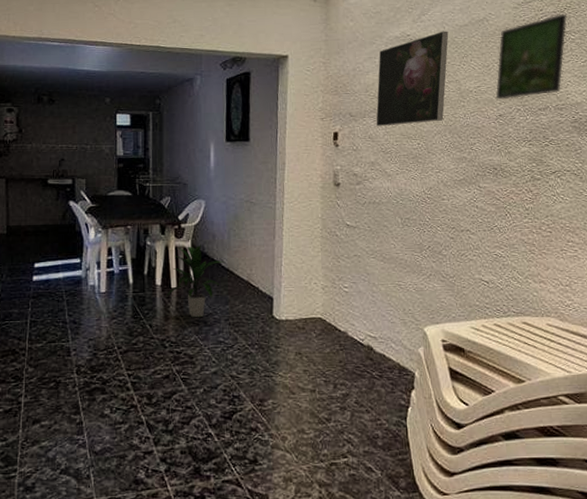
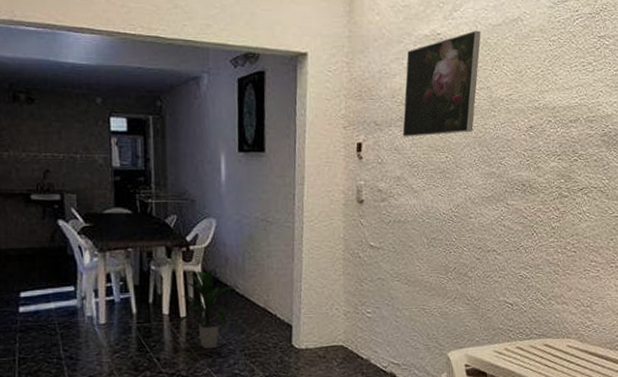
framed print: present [495,13,567,100] -> none [527,15,603,110]

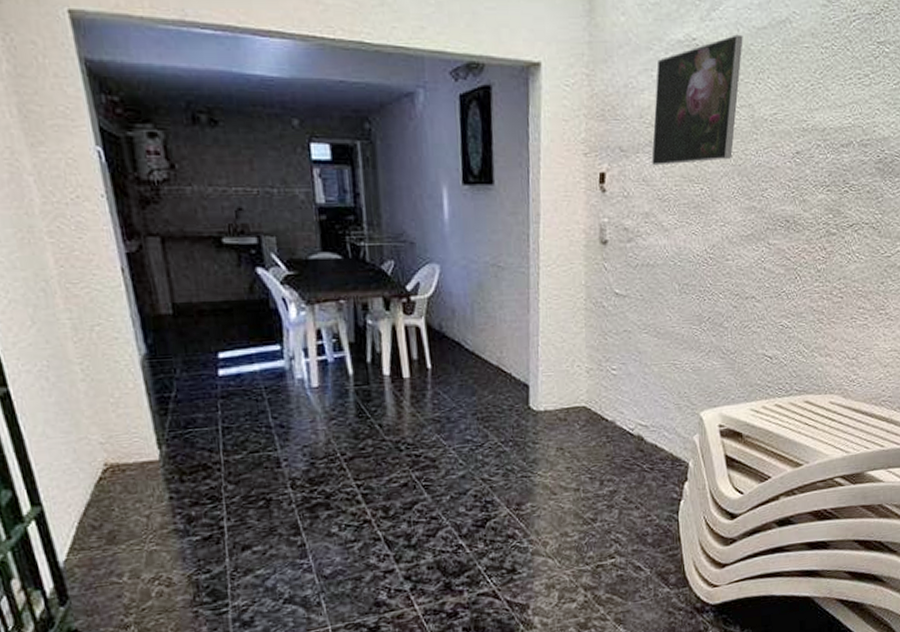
indoor plant: present [174,267,238,350] -> none [397,321,467,414]

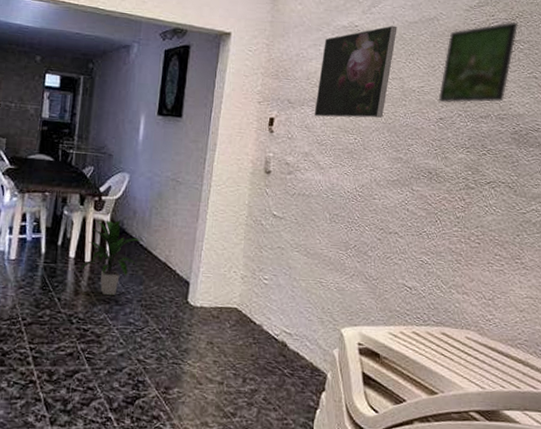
indoor plant: none [397,321,467,414] -> present [78,218,142,296]
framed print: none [794,16,883,132] -> present [438,21,518,103]

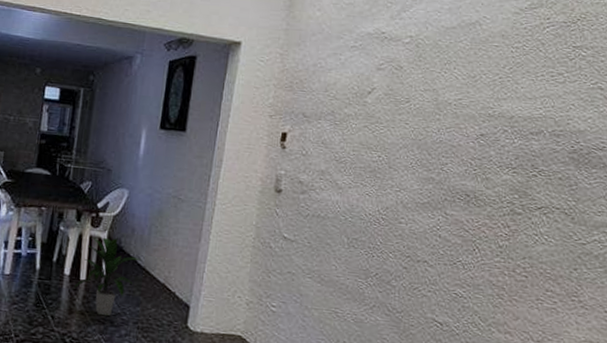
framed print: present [314,25,397,118] -> none [332,31,432,134]
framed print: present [438,21,518,103] -> none [479,25,580,118]

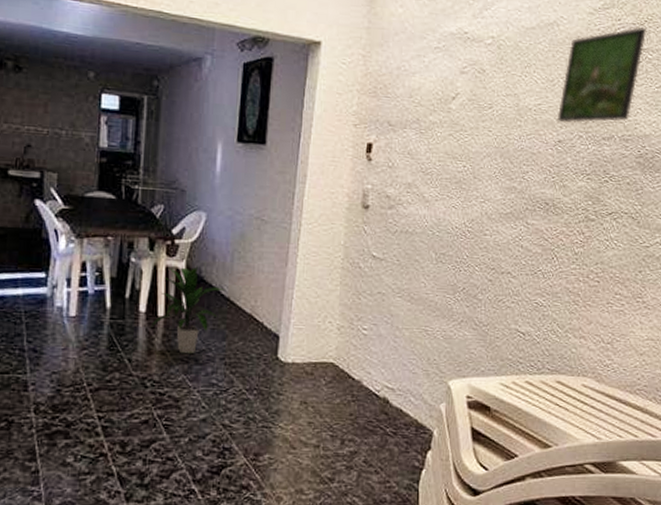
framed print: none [479,25,580,118] -> present [557,26,647,123]

